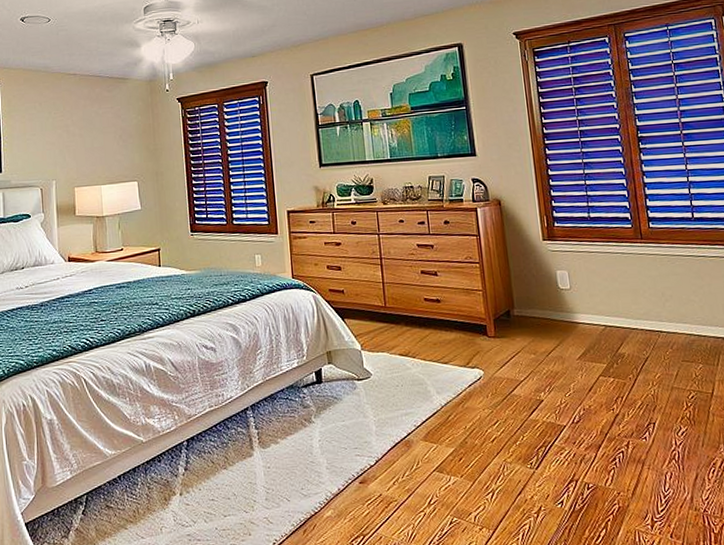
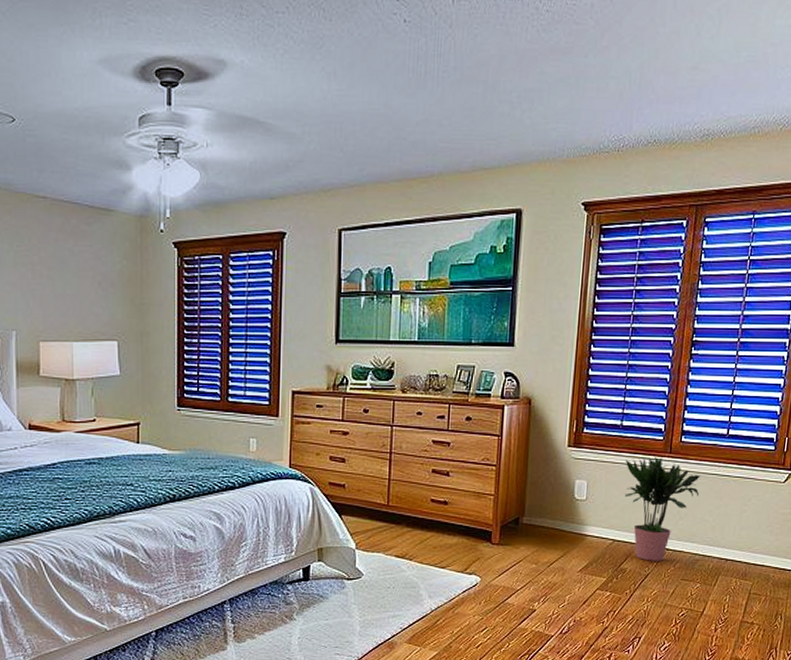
potted plant: none [600,243,679,345] -> present [624,456,701,561]

